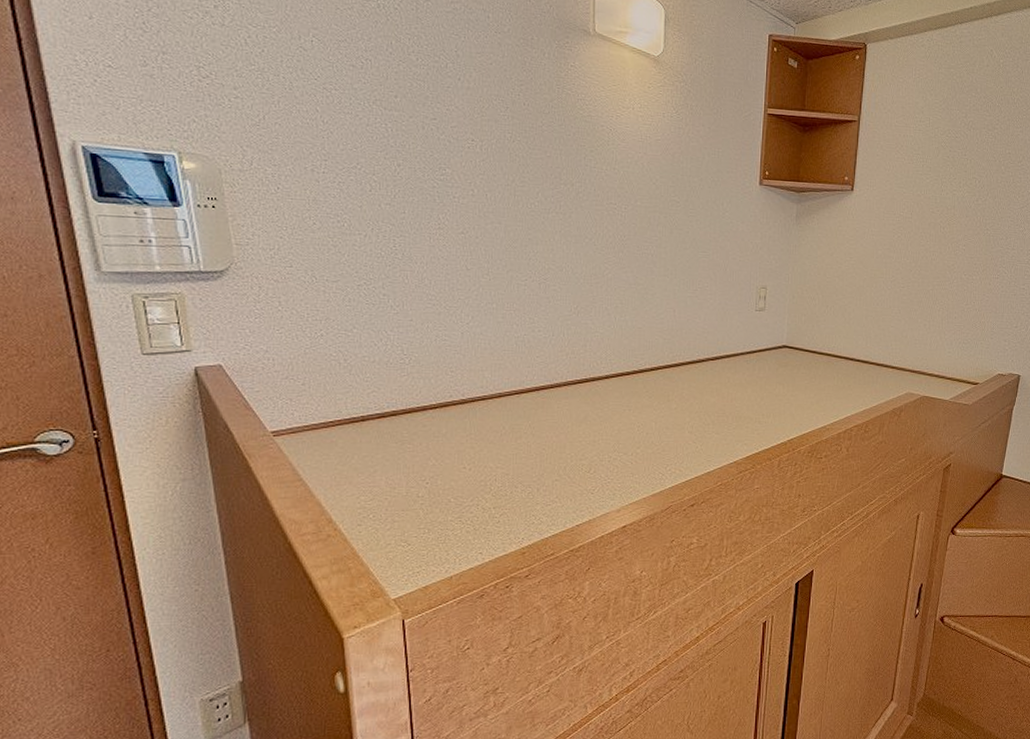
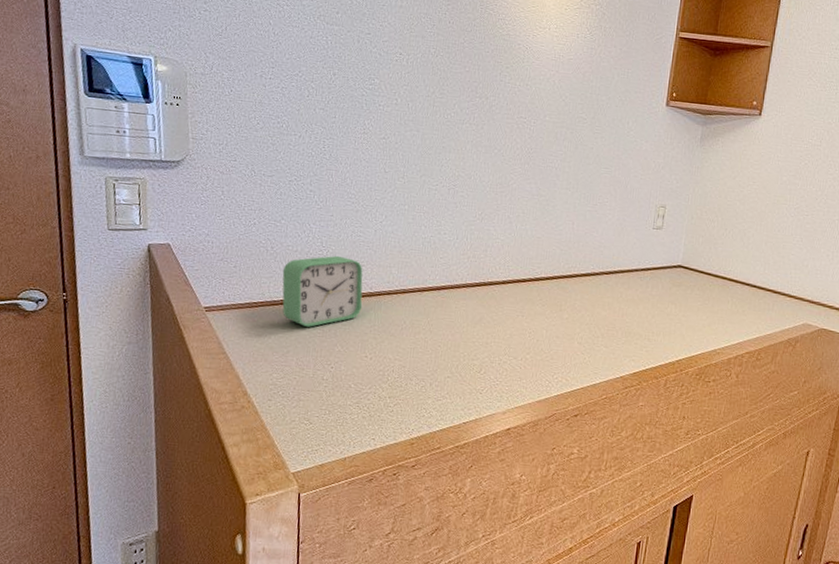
alarm clock: none [360,363,455,442] -> present [282,255,363,327]

